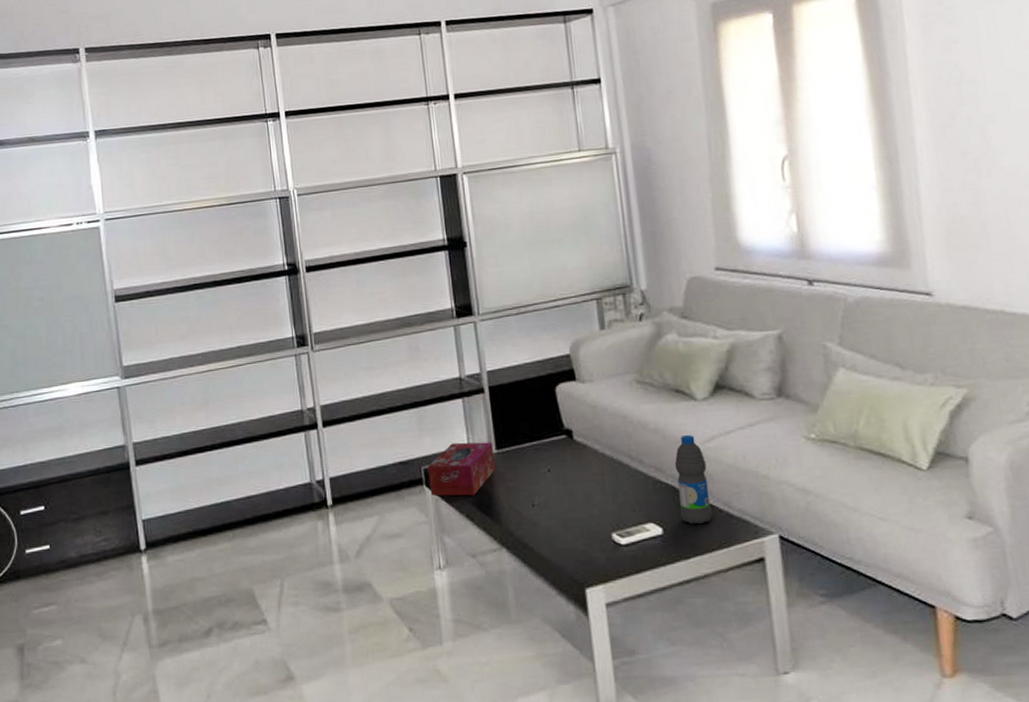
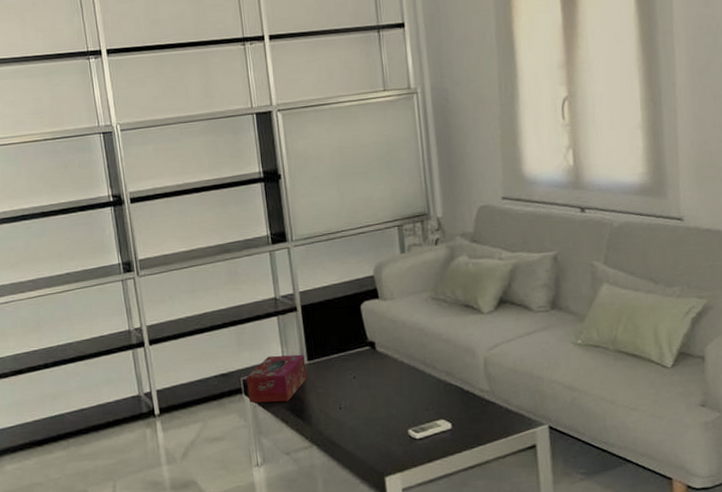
water bottle: present [674,435,712,525] -> none [463,344,494,420]

